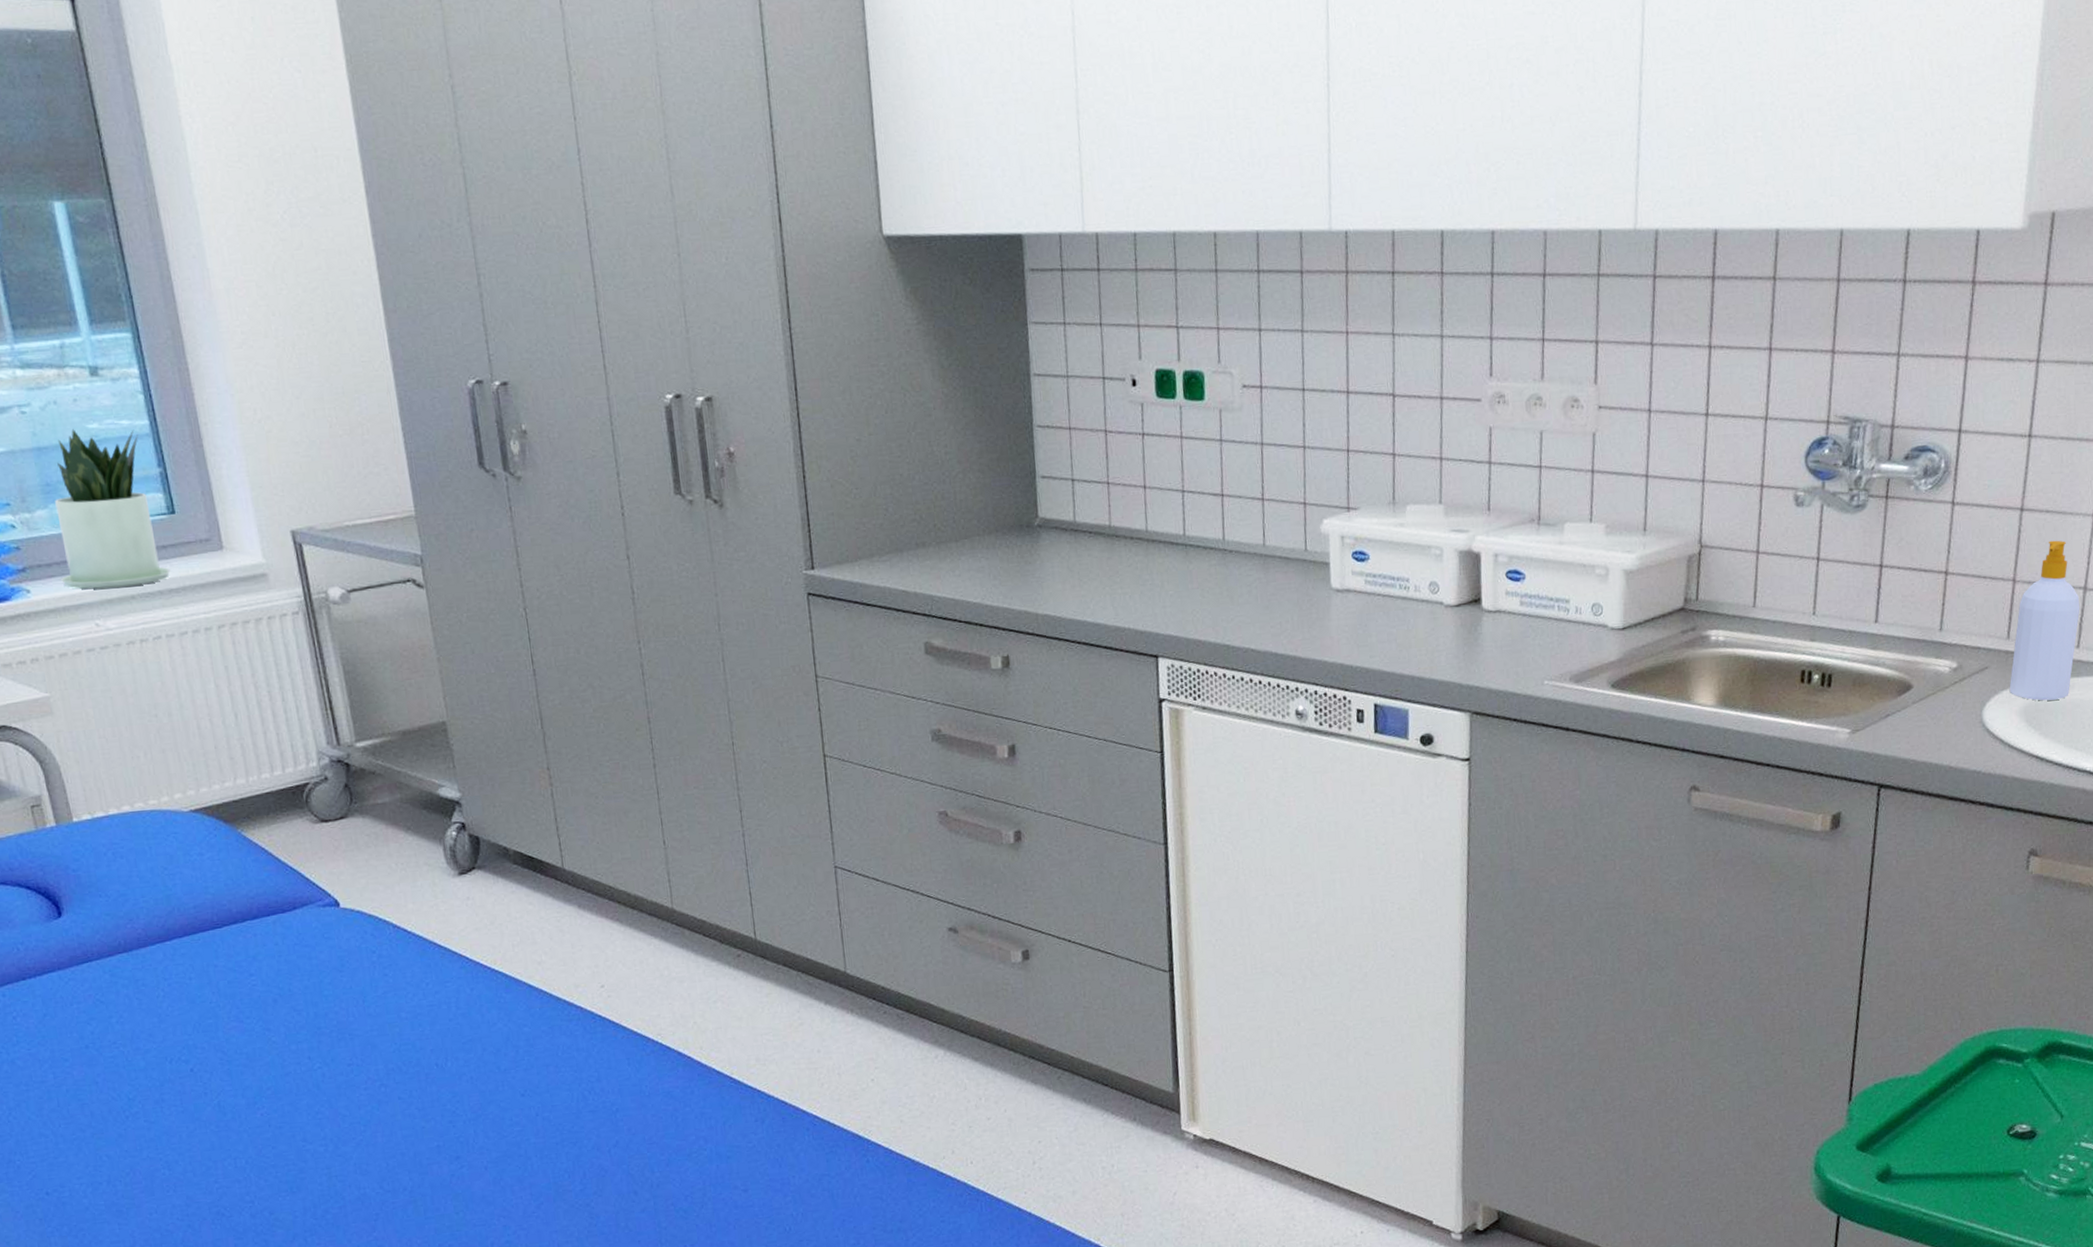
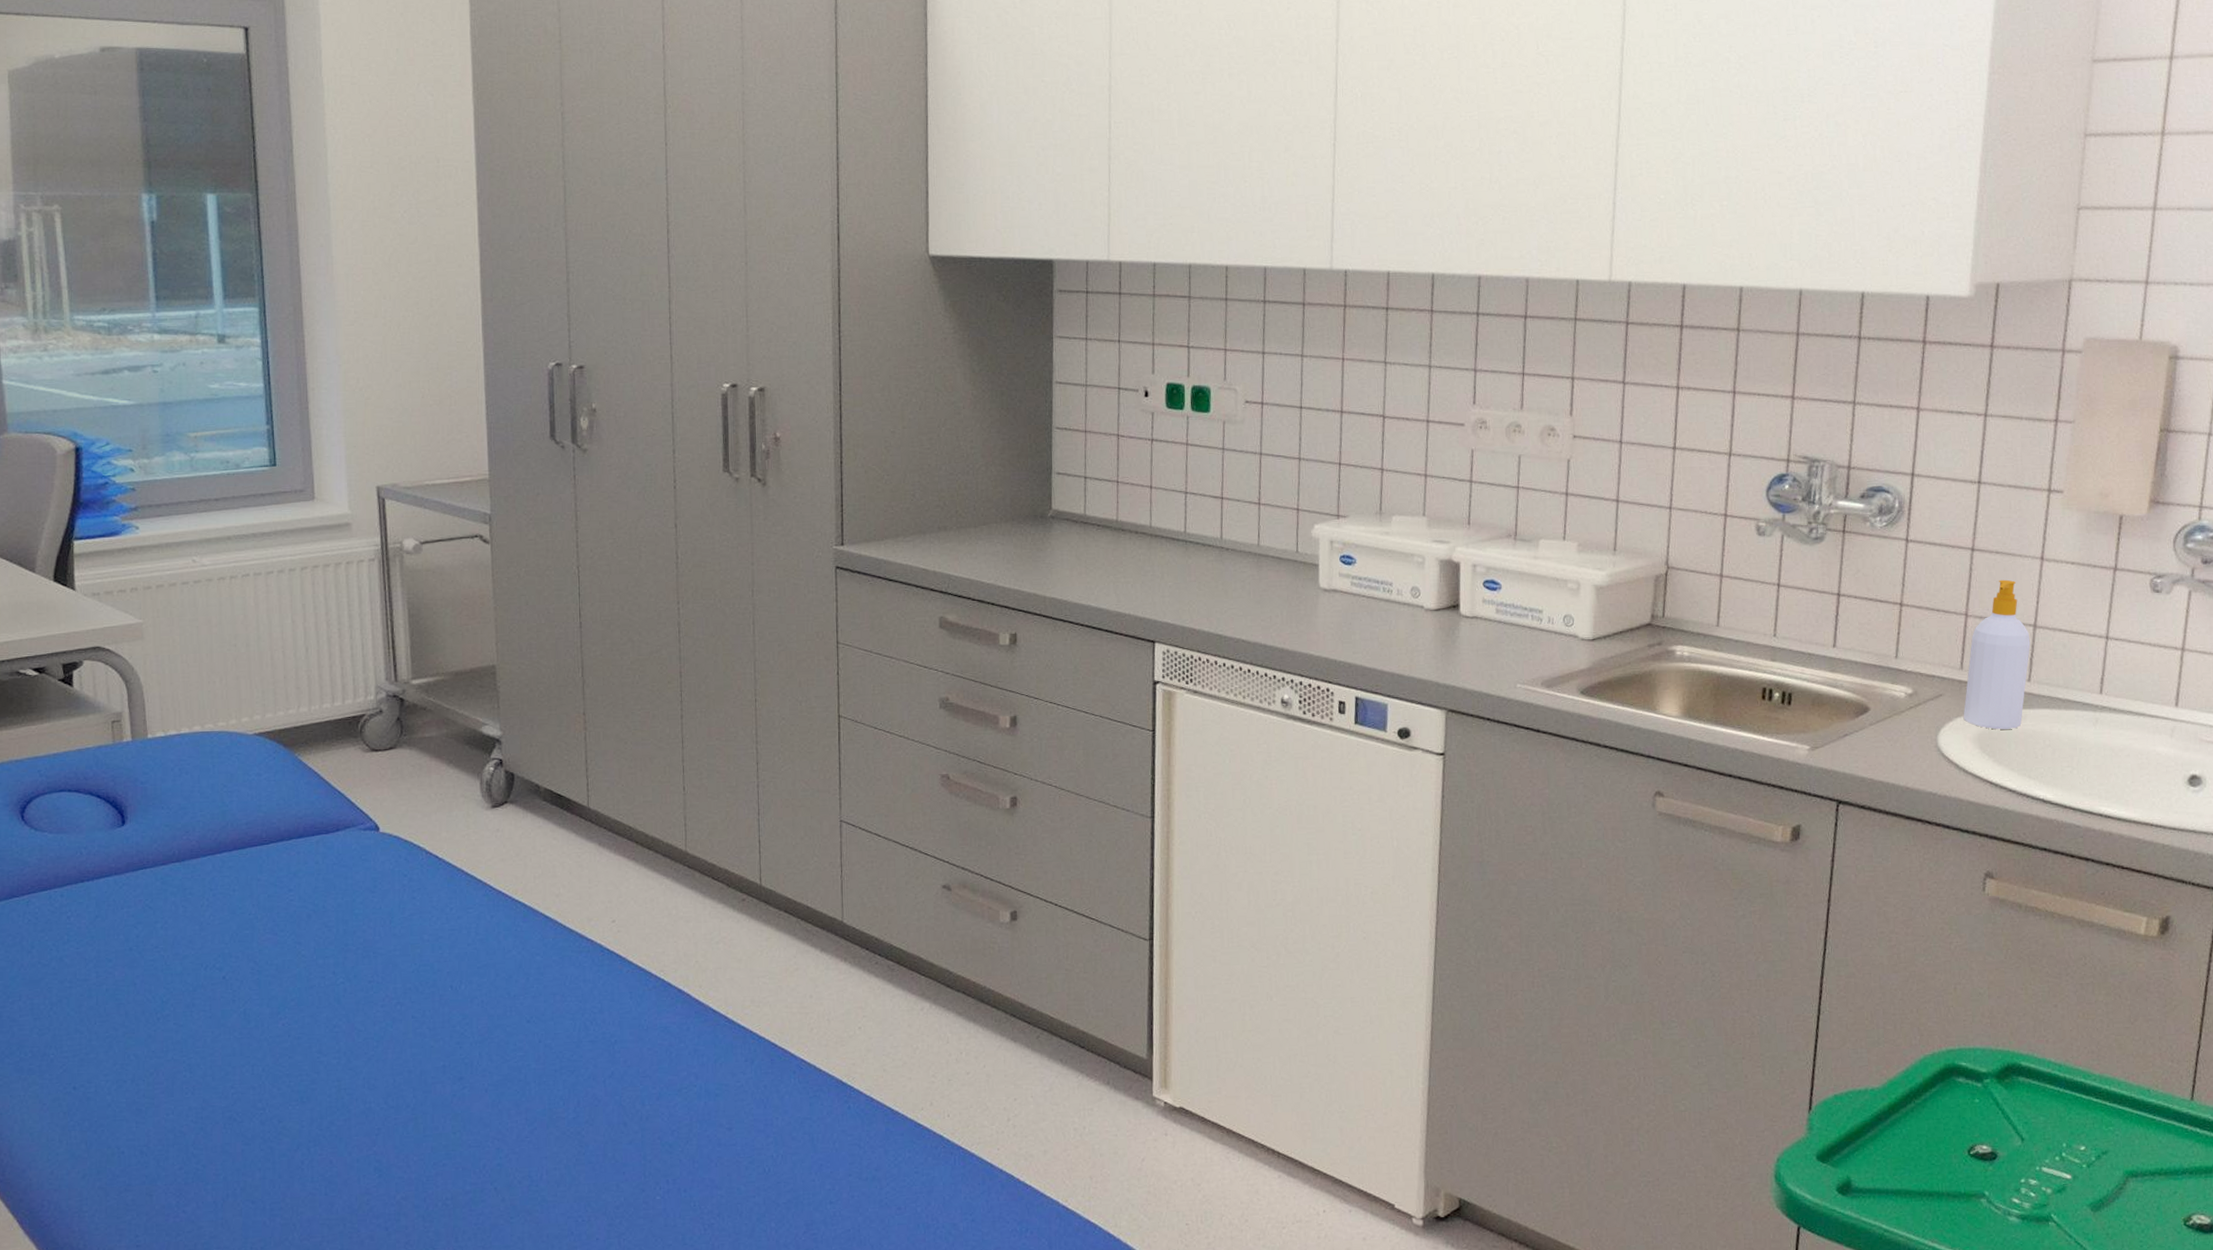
planter: present [55,429,171,590] -> none [167,388,265,530]

